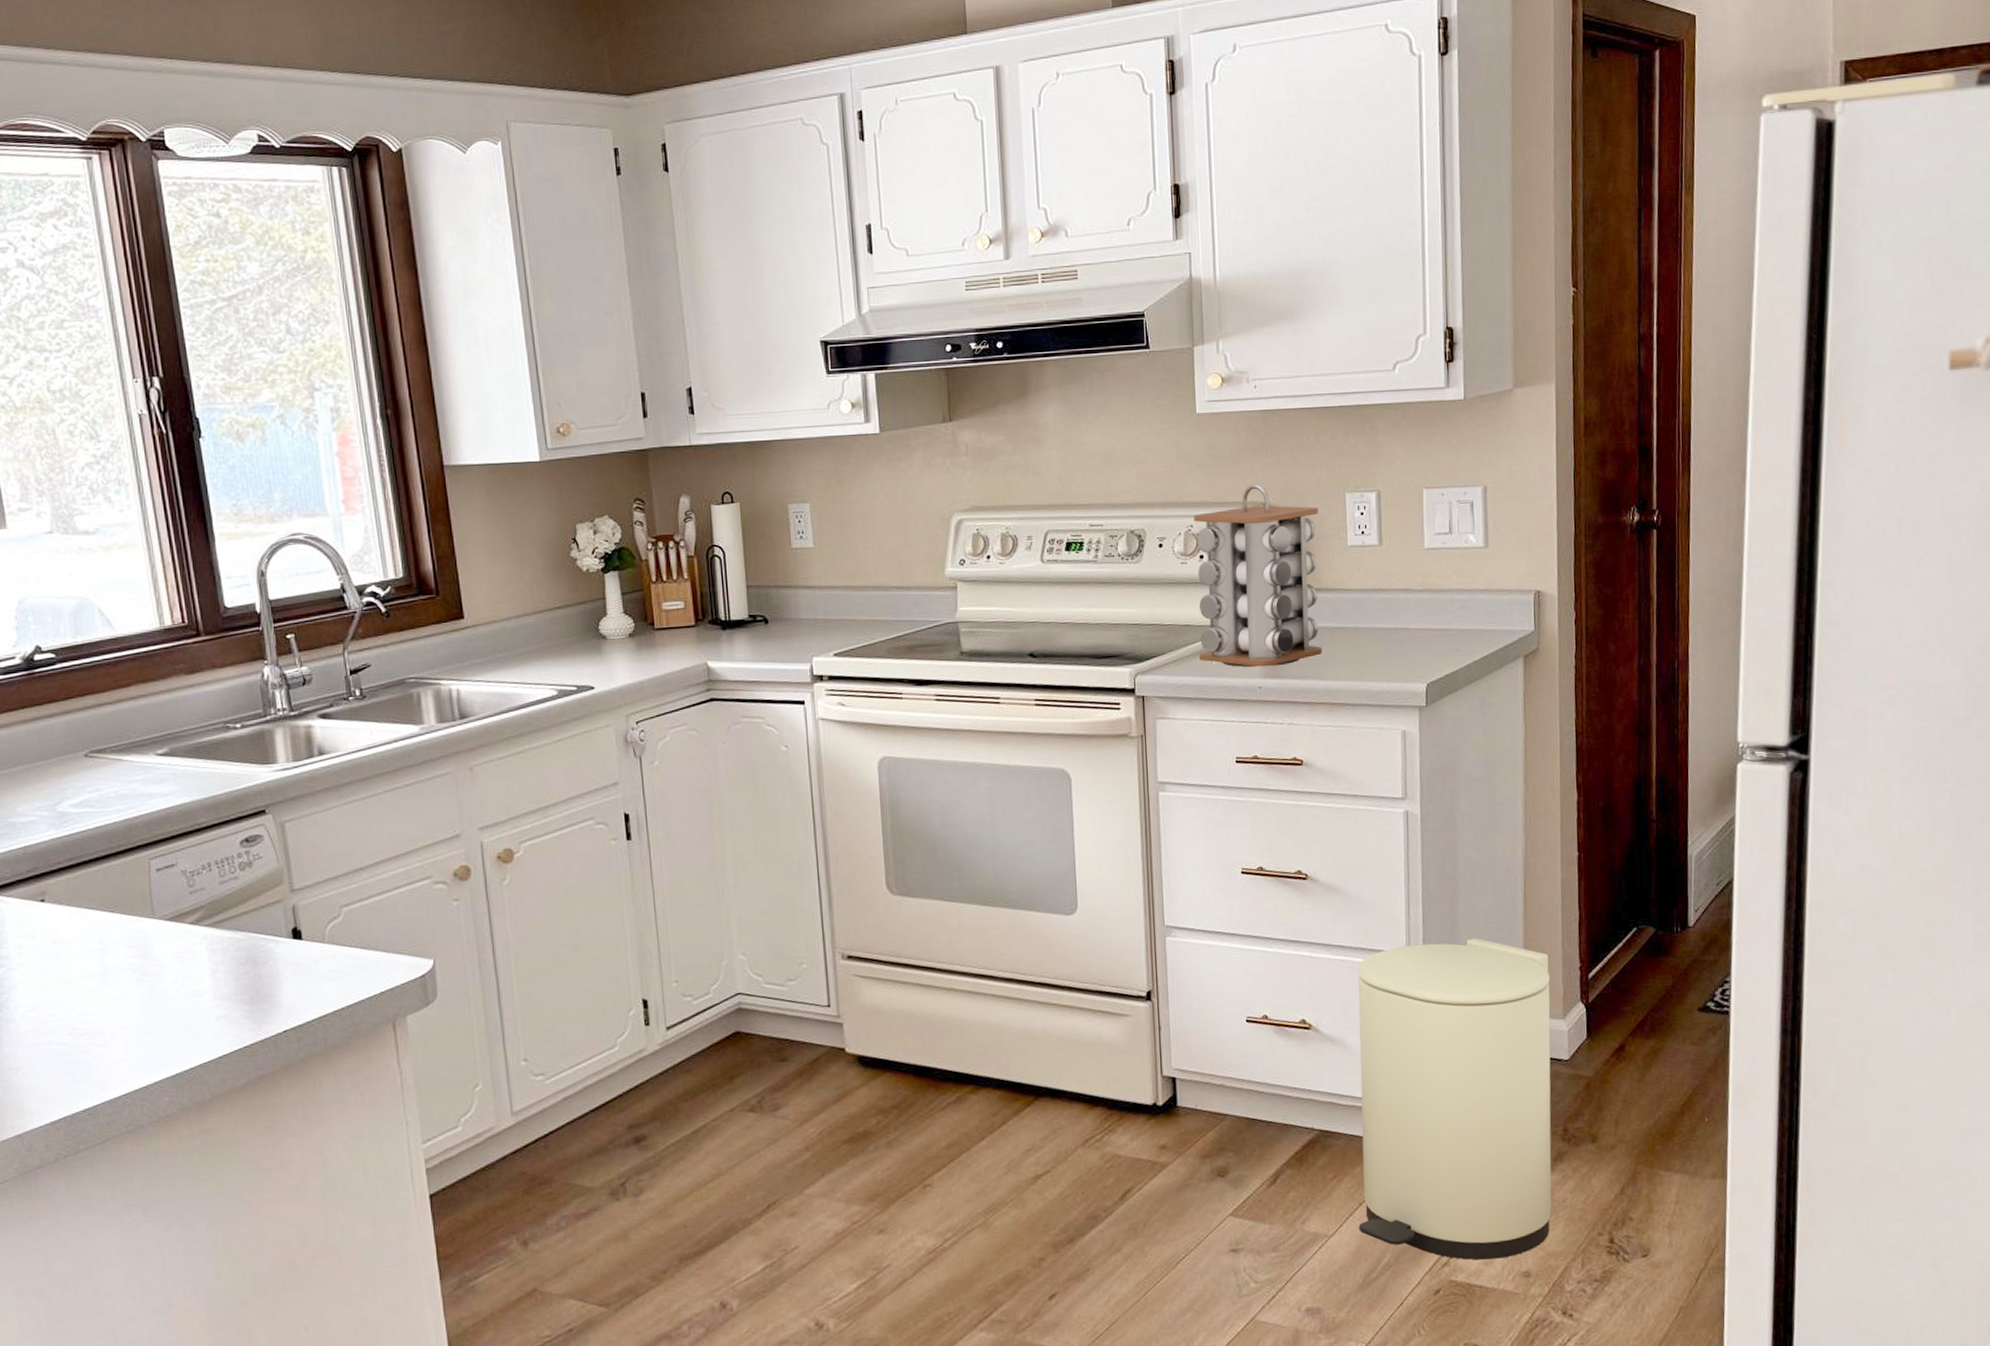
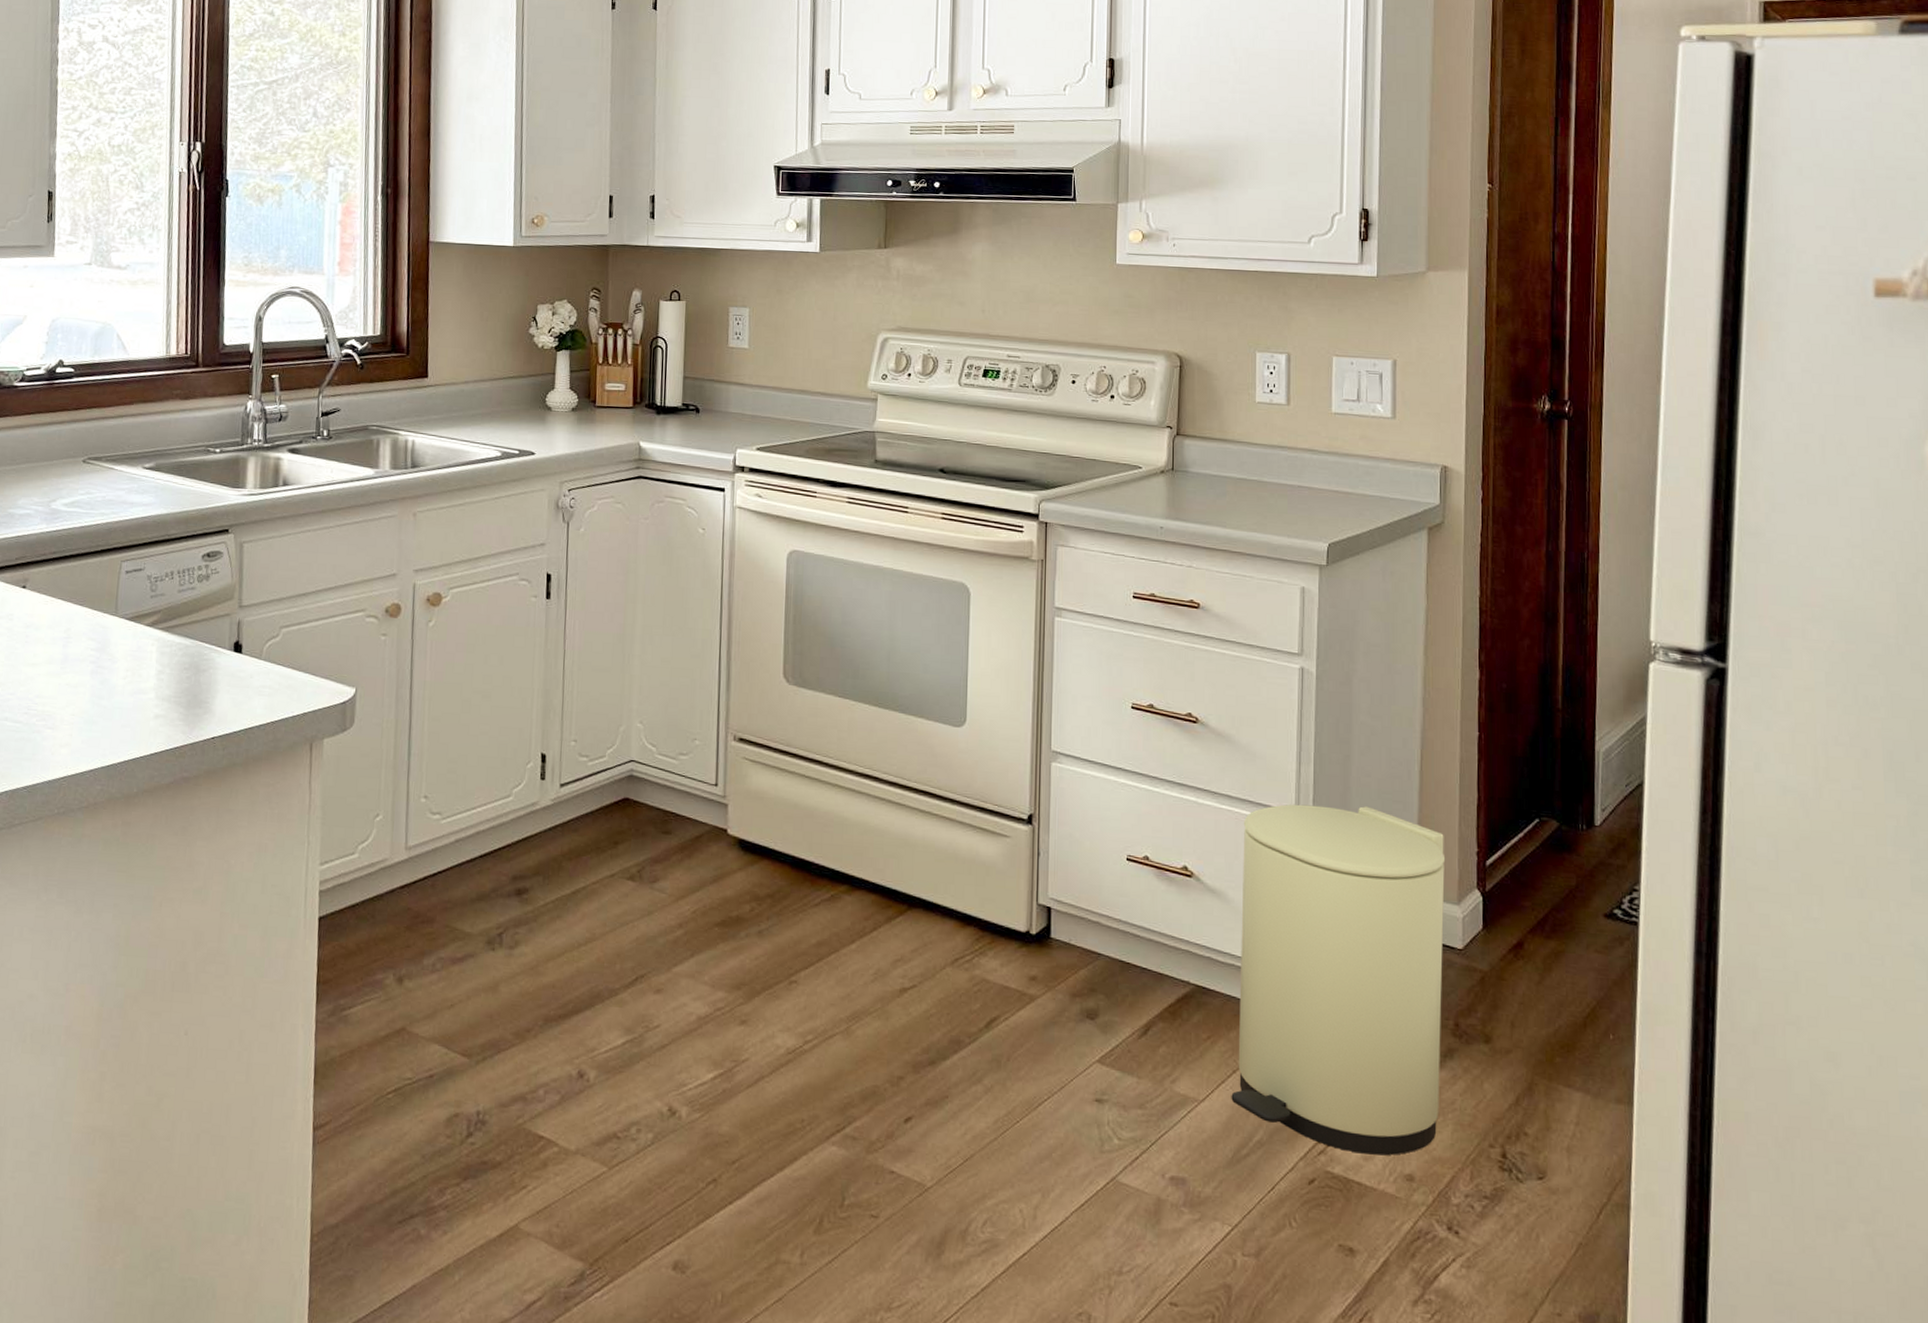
spice rack: present [1194,483,1322,668] -> none [1103,334,1229,509]

